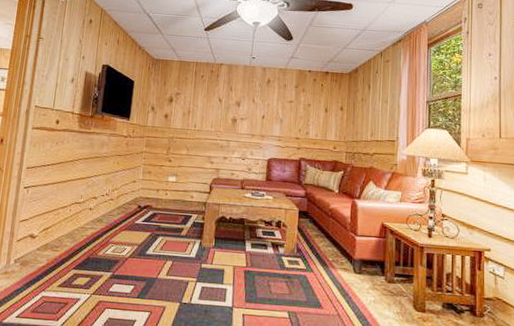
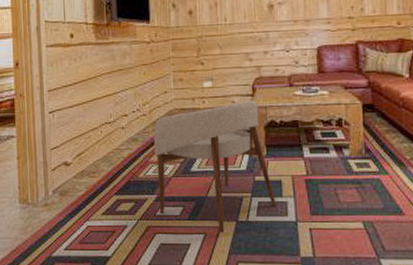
armchair: none [112,197,218,313] -> present [153,100,277,233]

